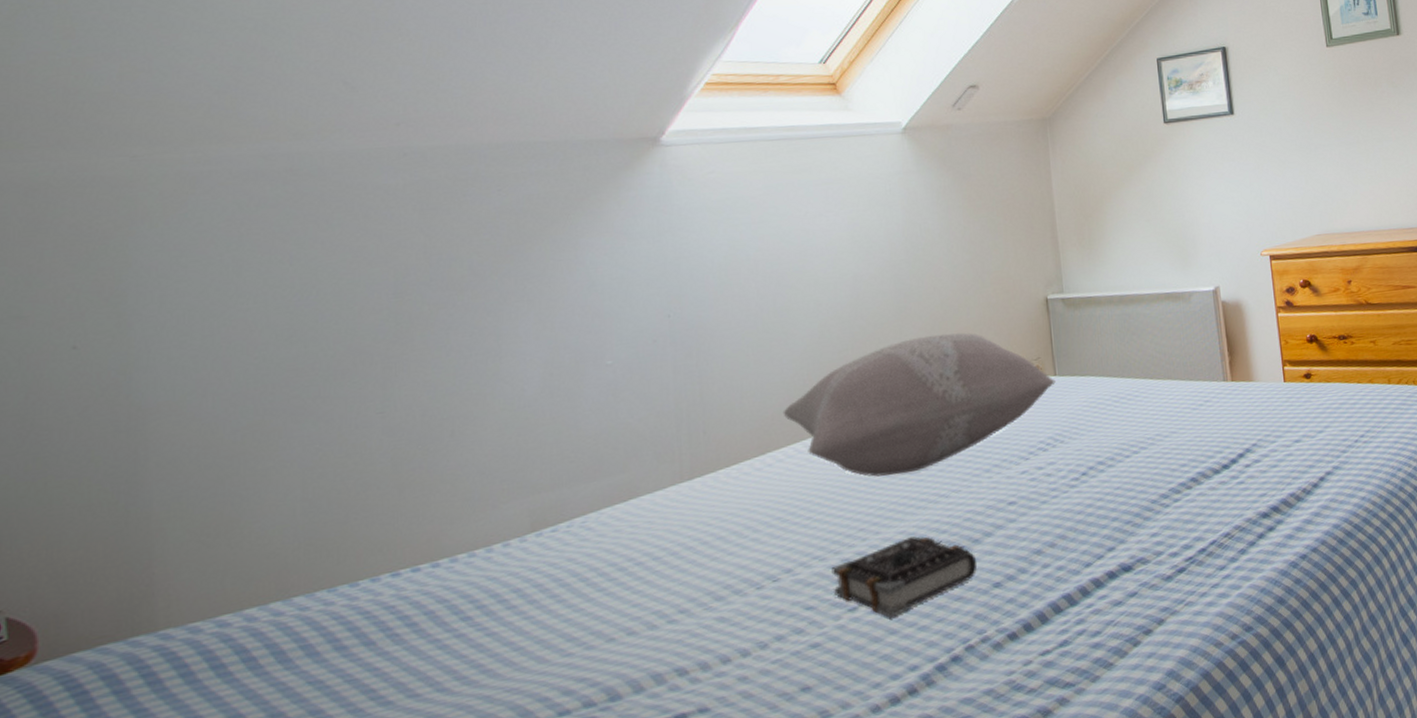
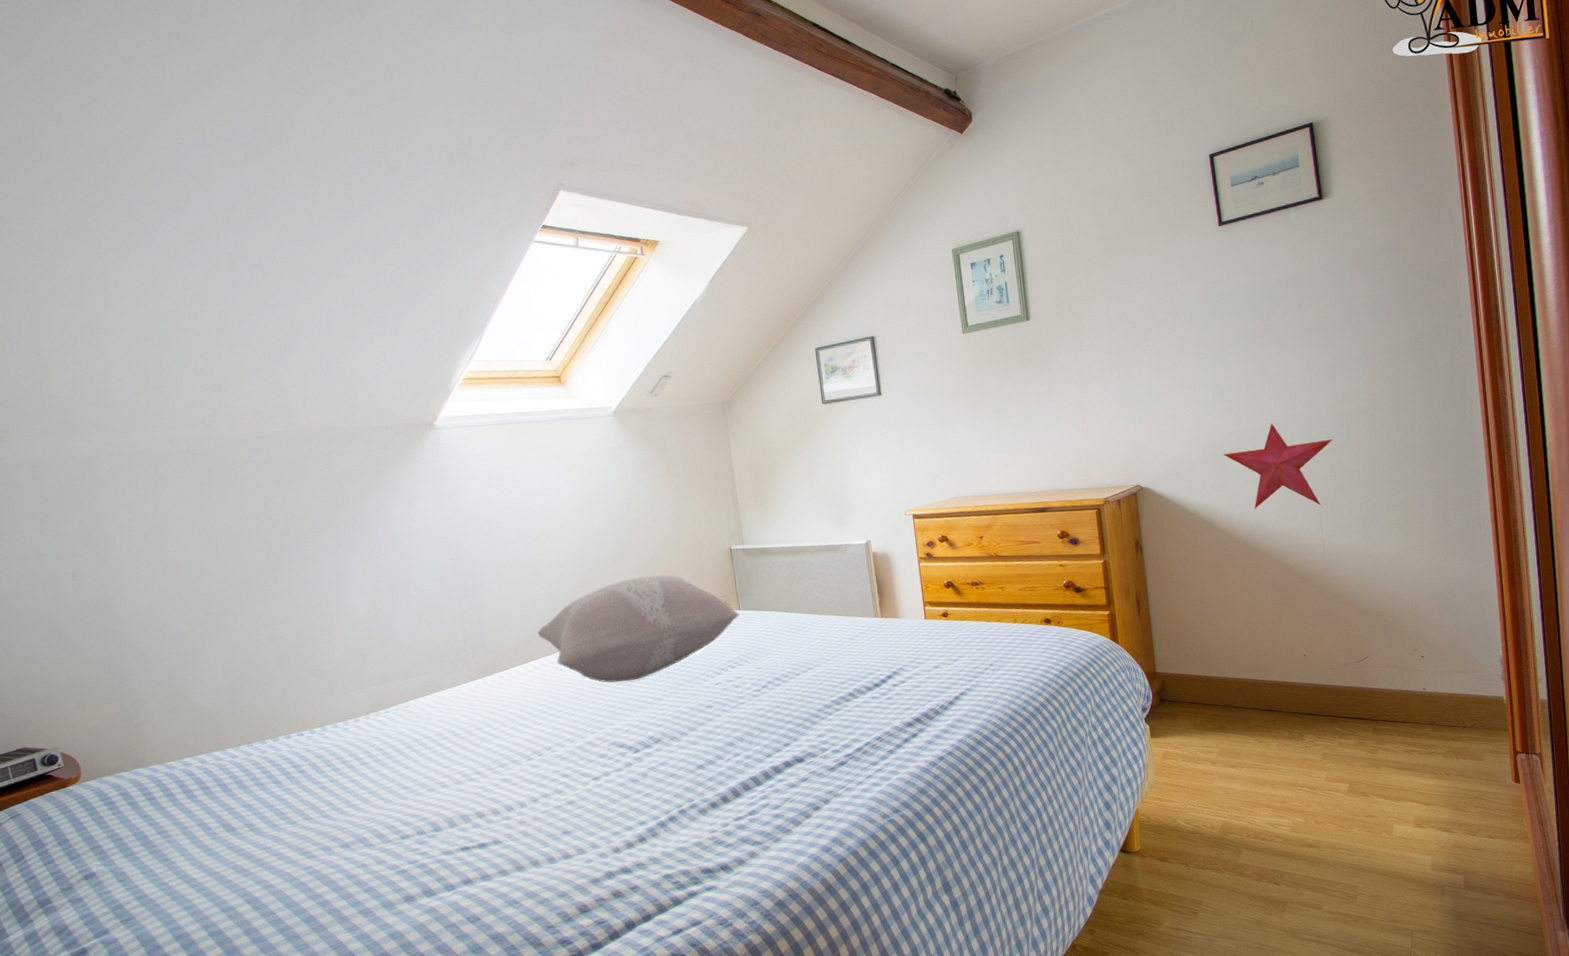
book: present [831,536,978,618] -> none [579,728,685,786]

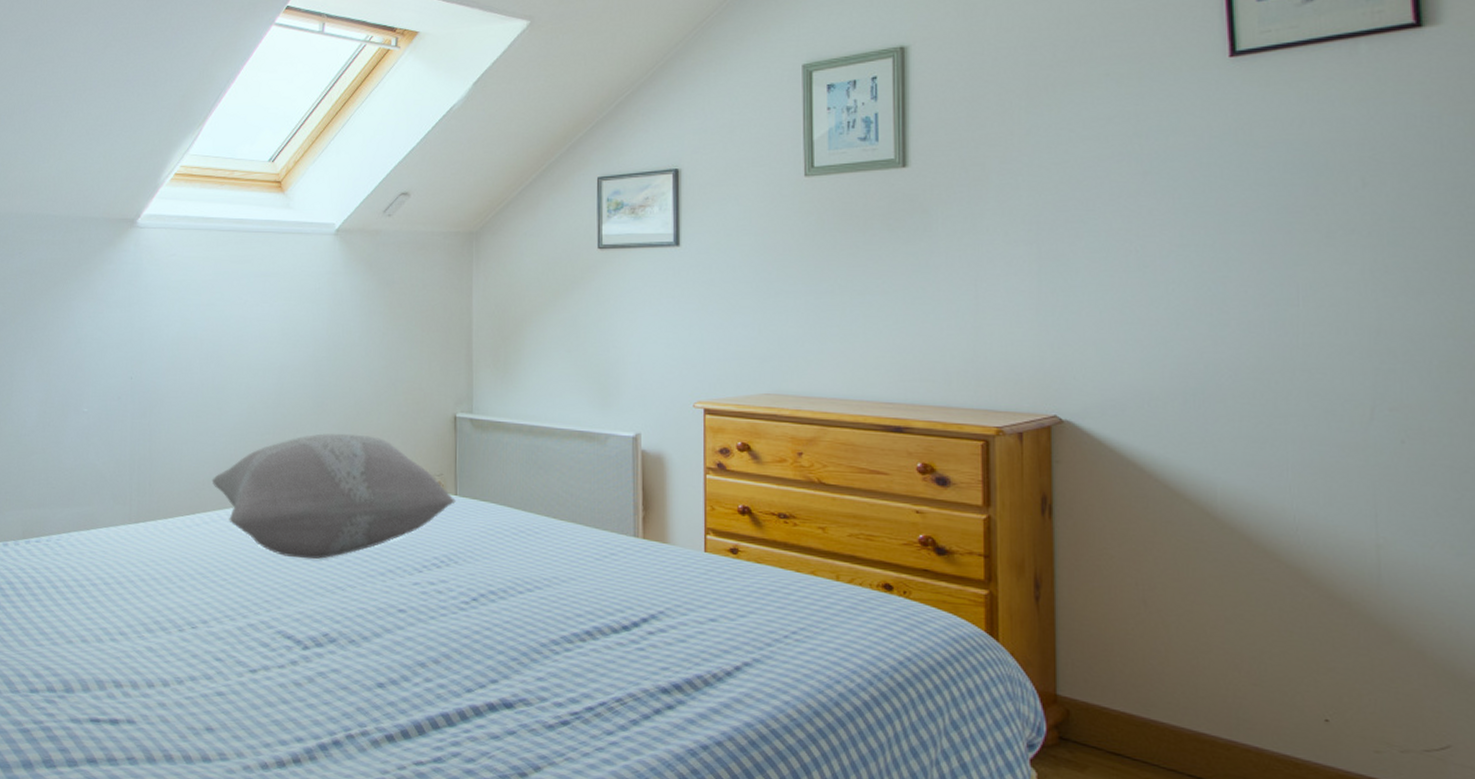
decorative star: present [1224,423,1333,509] -> none [1206,354,1410,491]

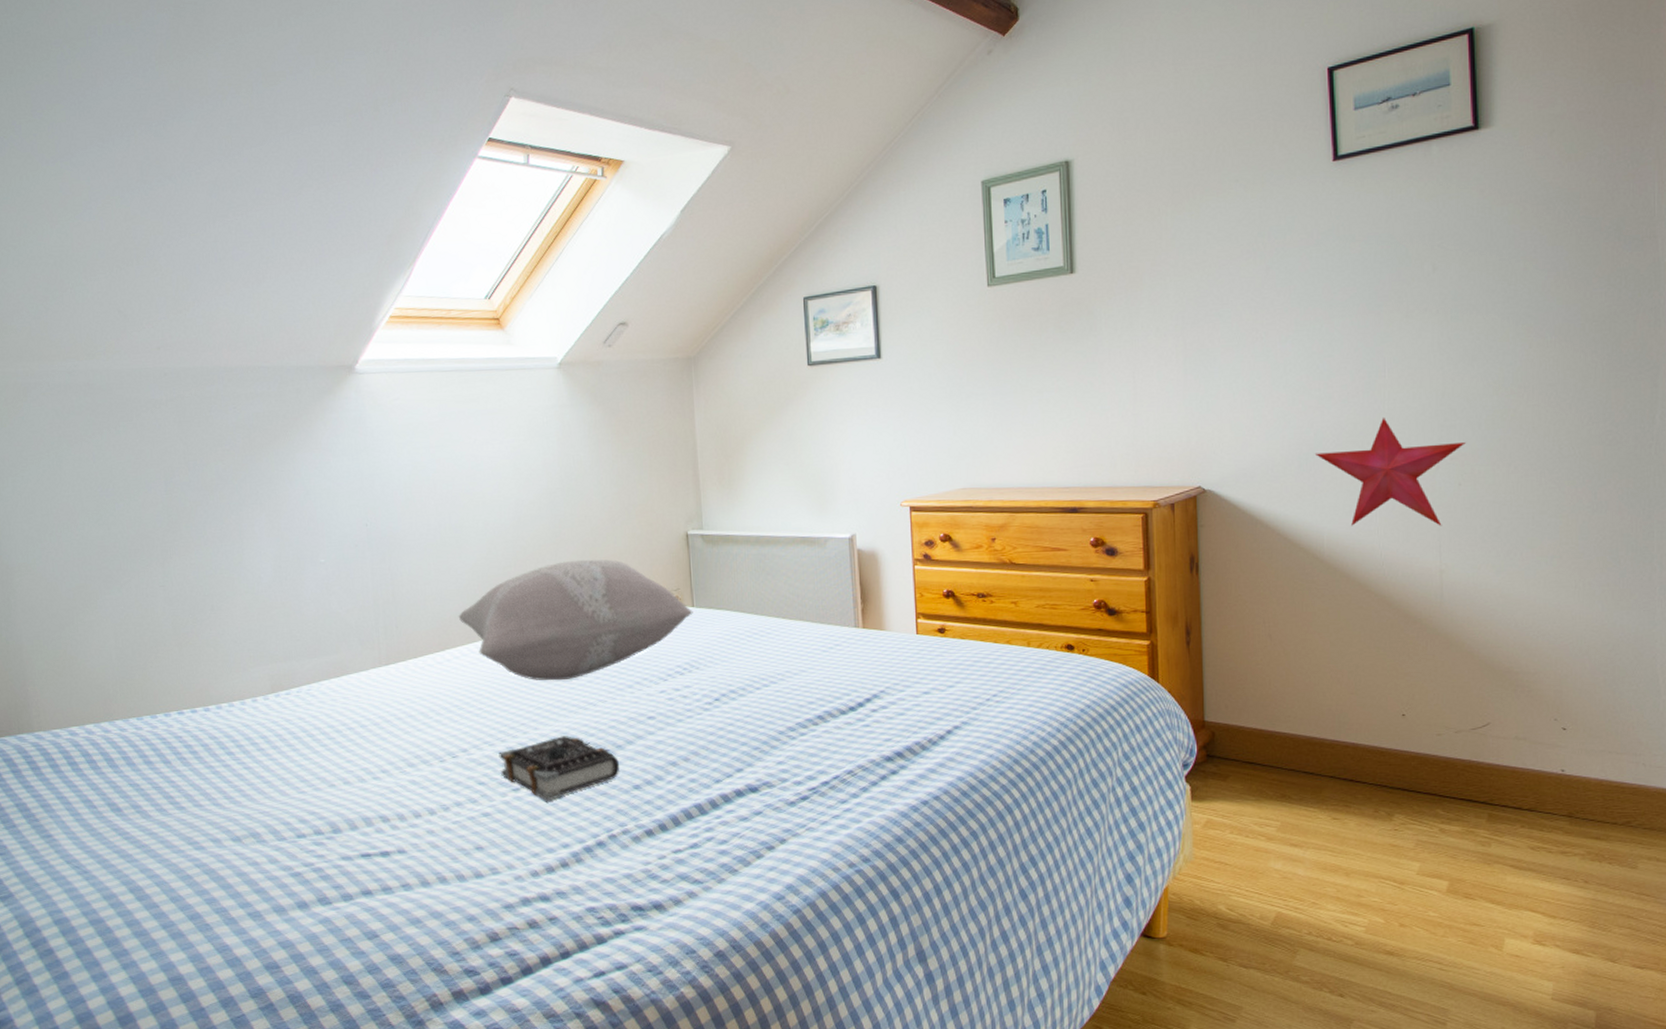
book: none [239,618,365,688] -> present [499,736,620,801]
decorative star: none [1206,354,1410,491] -> present [1316,418,1466,526]

